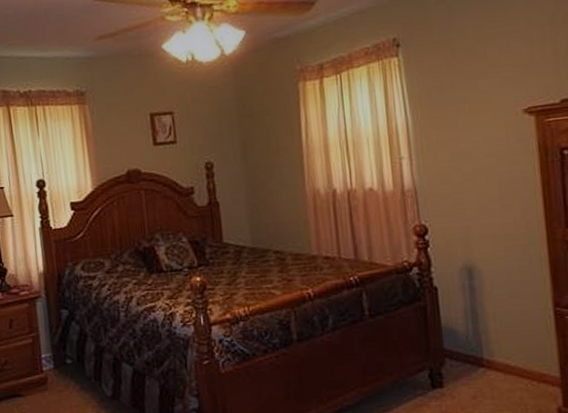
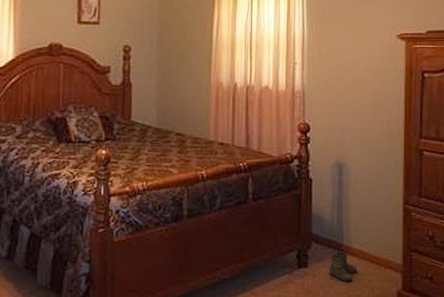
boots: none [469,367,505,401] -> present [328,252,358,281]

